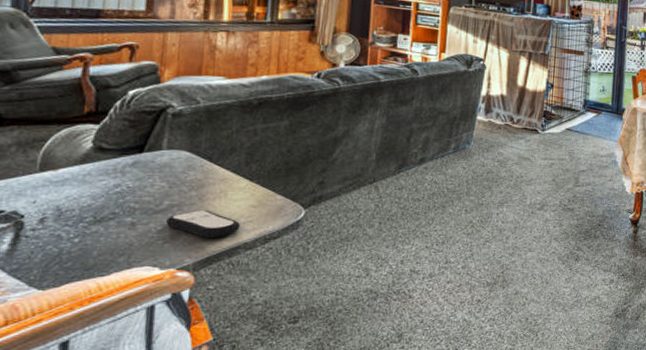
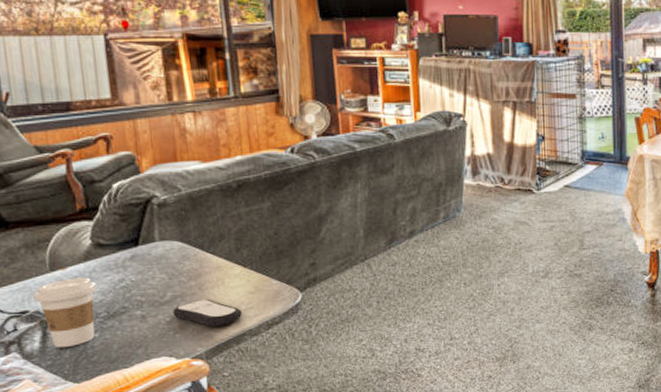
coffee cup: none [14,180,88,252] -> present [33,277,97,348]

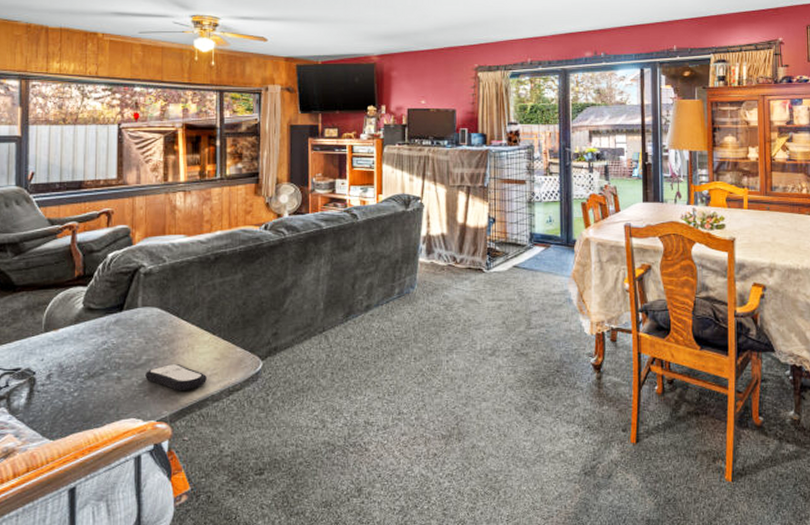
coffee cup: present [33,277,97,348] -> none [27,339,82,405]

